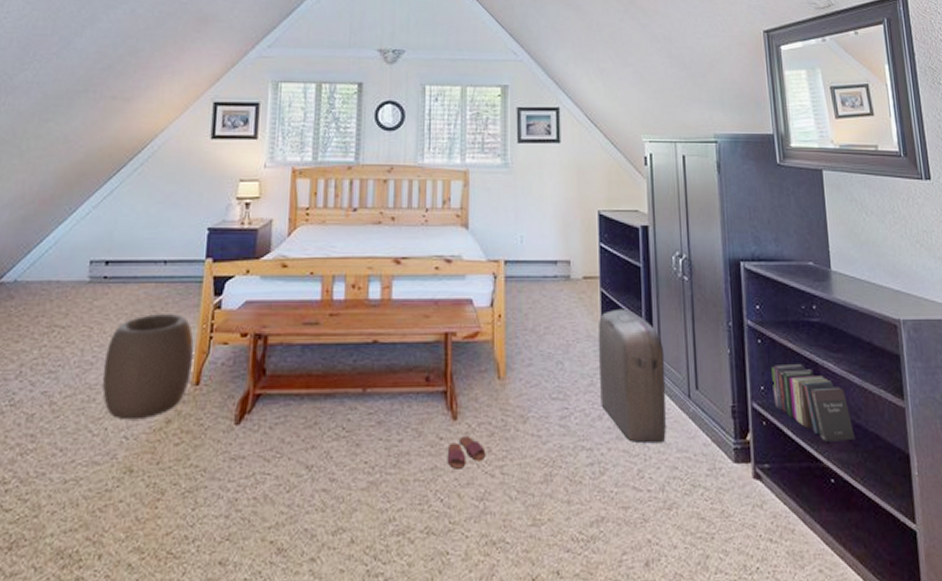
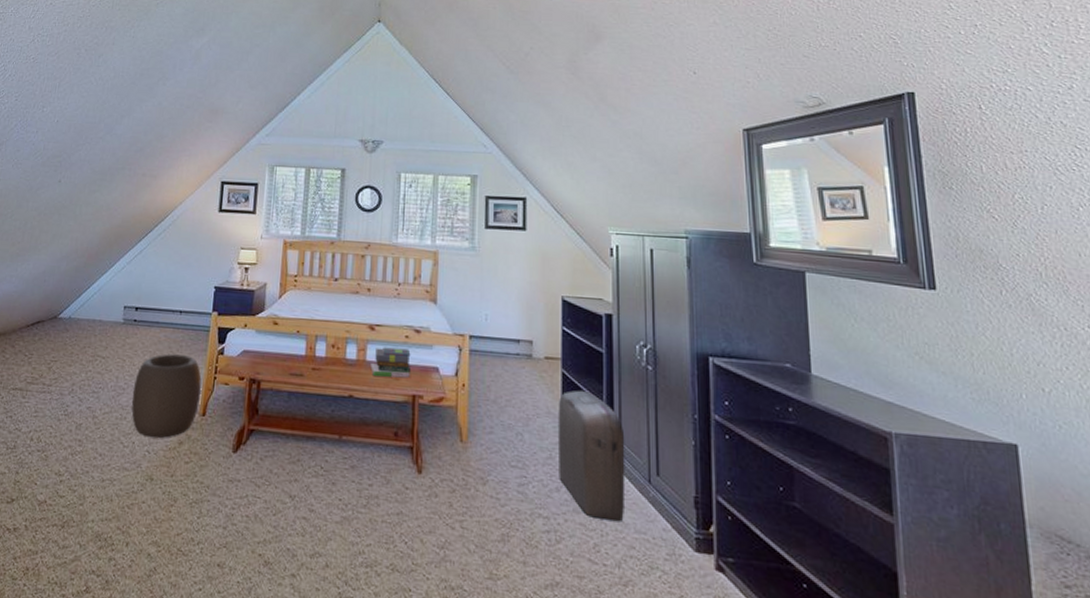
books: none [397,282,442,317] -> present [370,347,411,378]
slippers: present [447,437,486,469] -> none [411,489,447,518]
books: present [771,363,855,442] -> none [740,462,833,549]

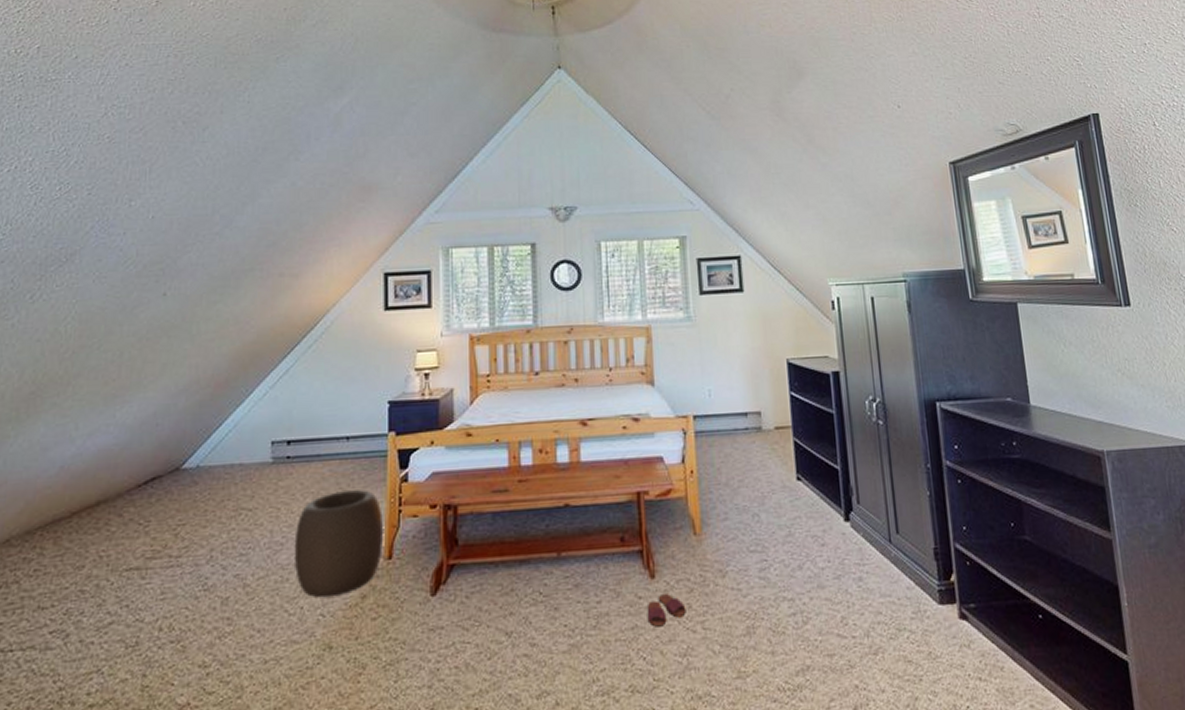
books: present [370,347,411,378] -> none [586,441,632,479]
slippers: none [411,489,447,518] -> present [647,594,686,627]
suitcase: present [557,390,625,522] -> none [792,456,868,591]

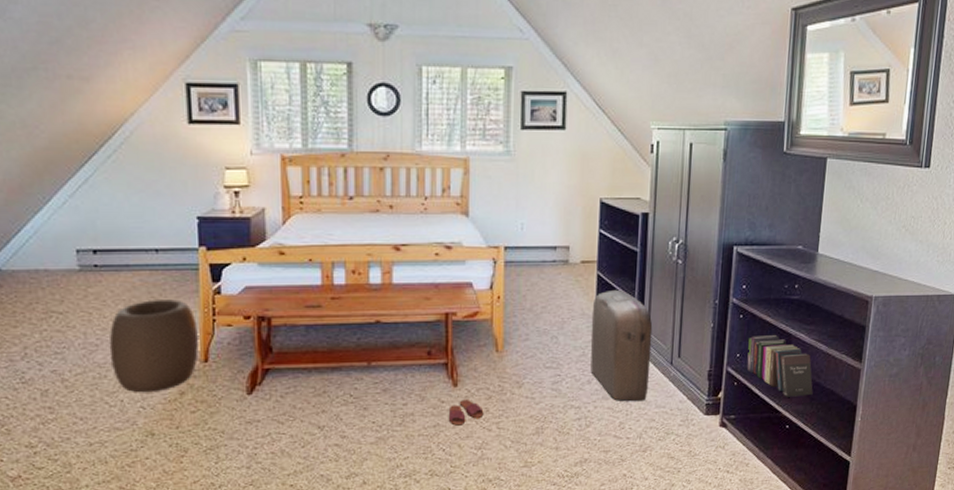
suitcase: none [792,456,868,591] -> present [590,289,653,402]
books: none [973,501,1062,578] -> present [746,334,813,397]

